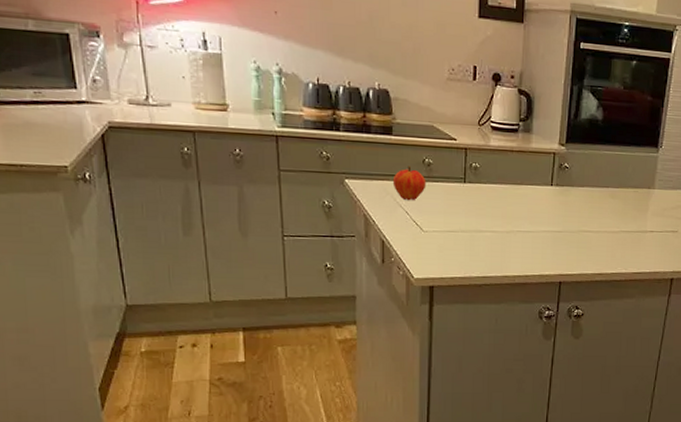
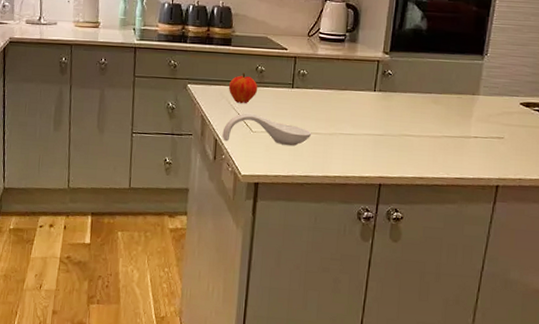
spoon rest: none [389,211,488,246] -> present [222,113,312,146]

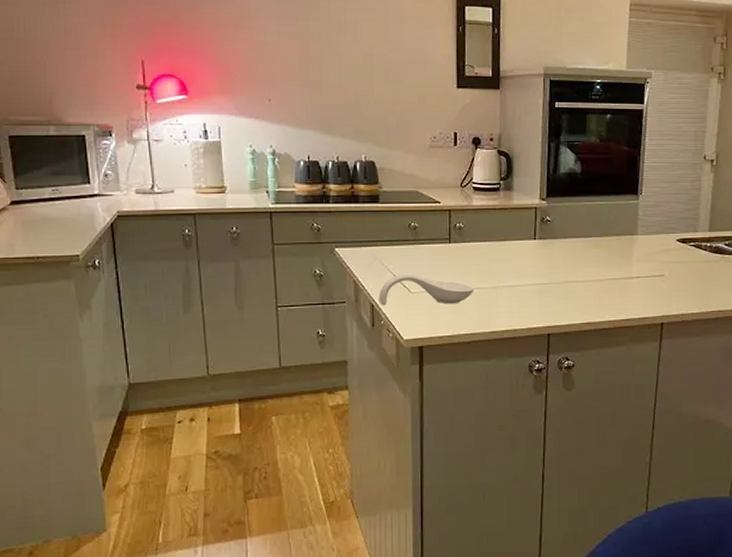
fruit: present [228,73,258,104] -> none [380,231,413,264]

